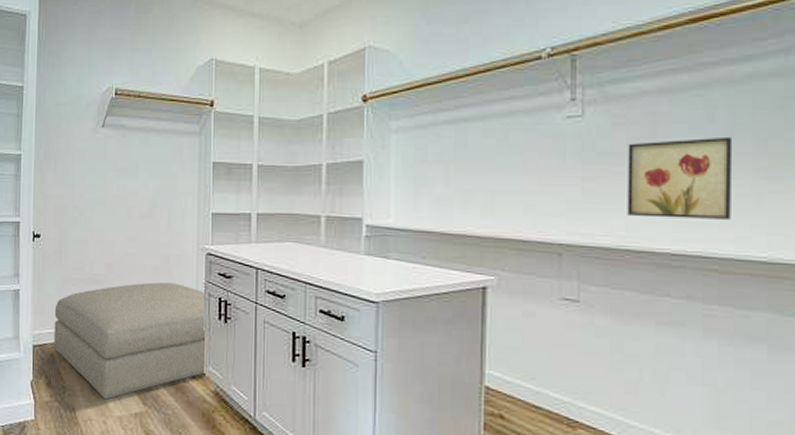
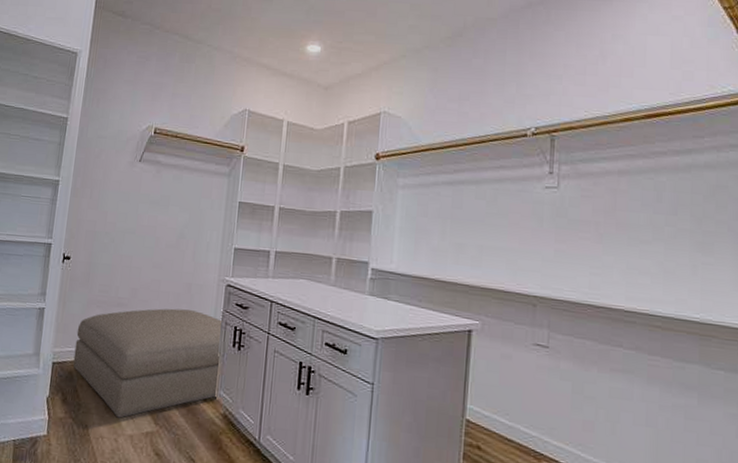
wall art: present [627,136,733,219] -> none [591,214,676,284]

